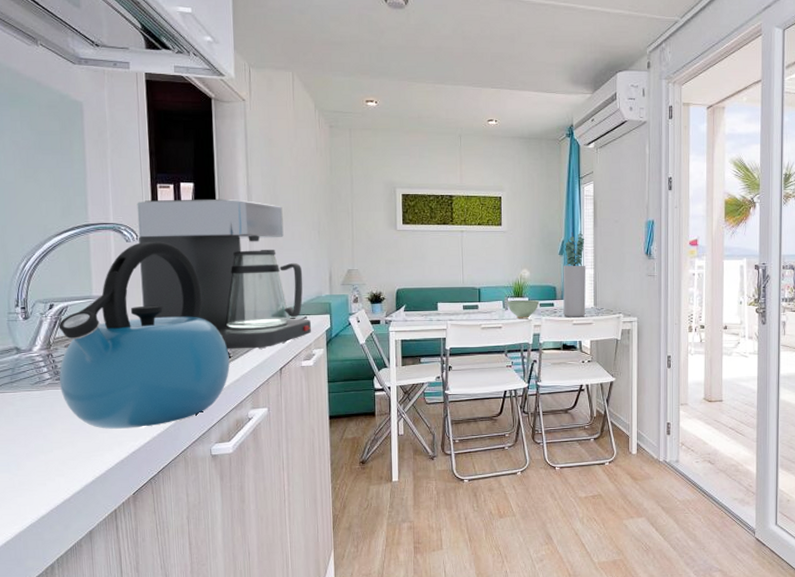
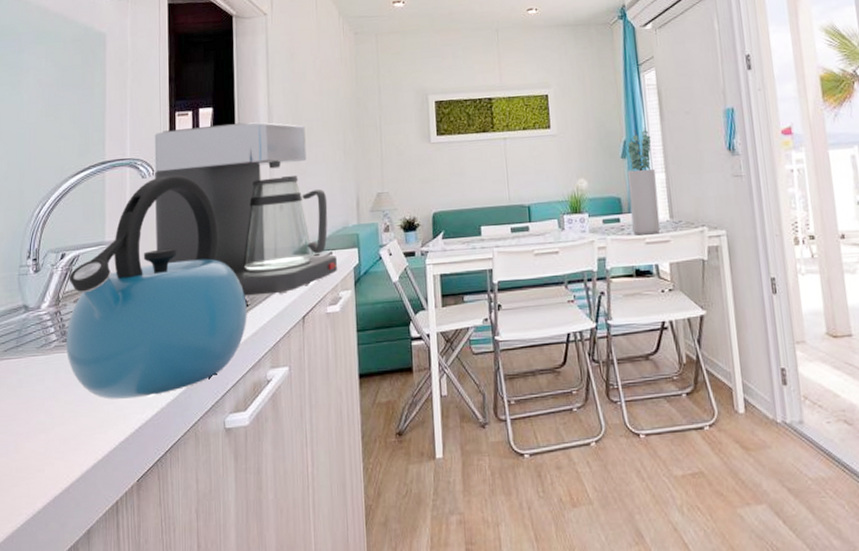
bowl: present [506,299,540,319] -> none [562,216,603,240]

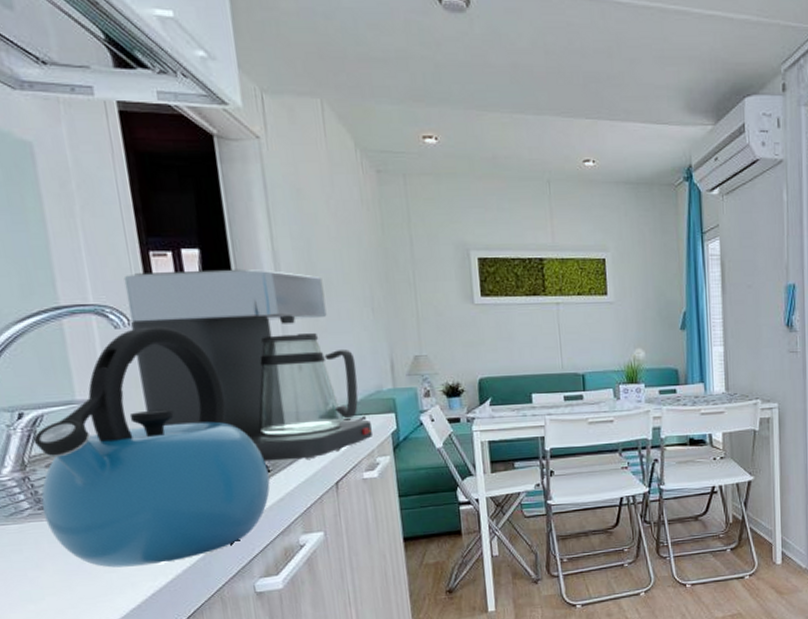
vase: present [627,127,661,236] -> none [686,299,716,406]

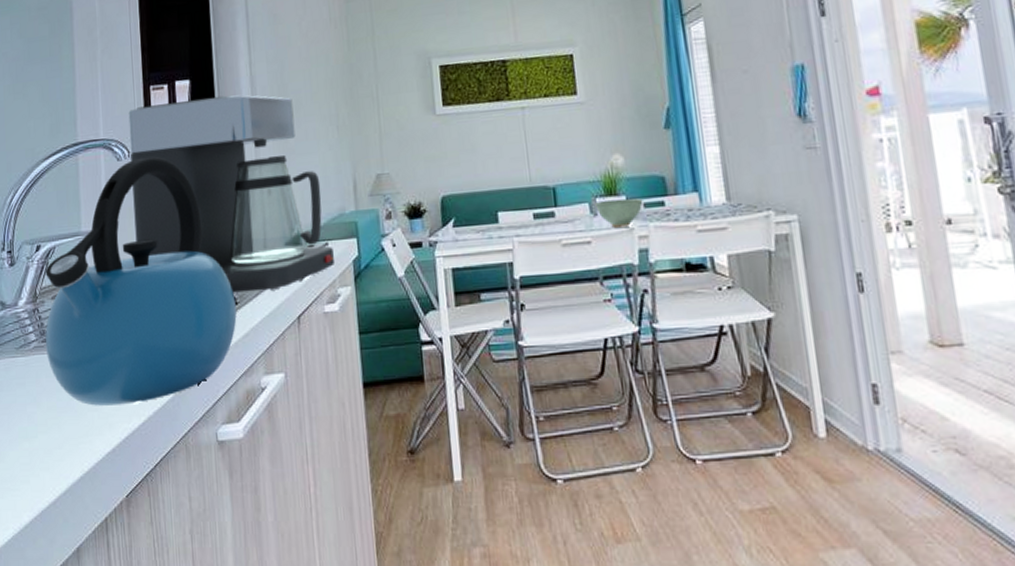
bowl: none [617,386,659,410] -> present [594,198,643,228]

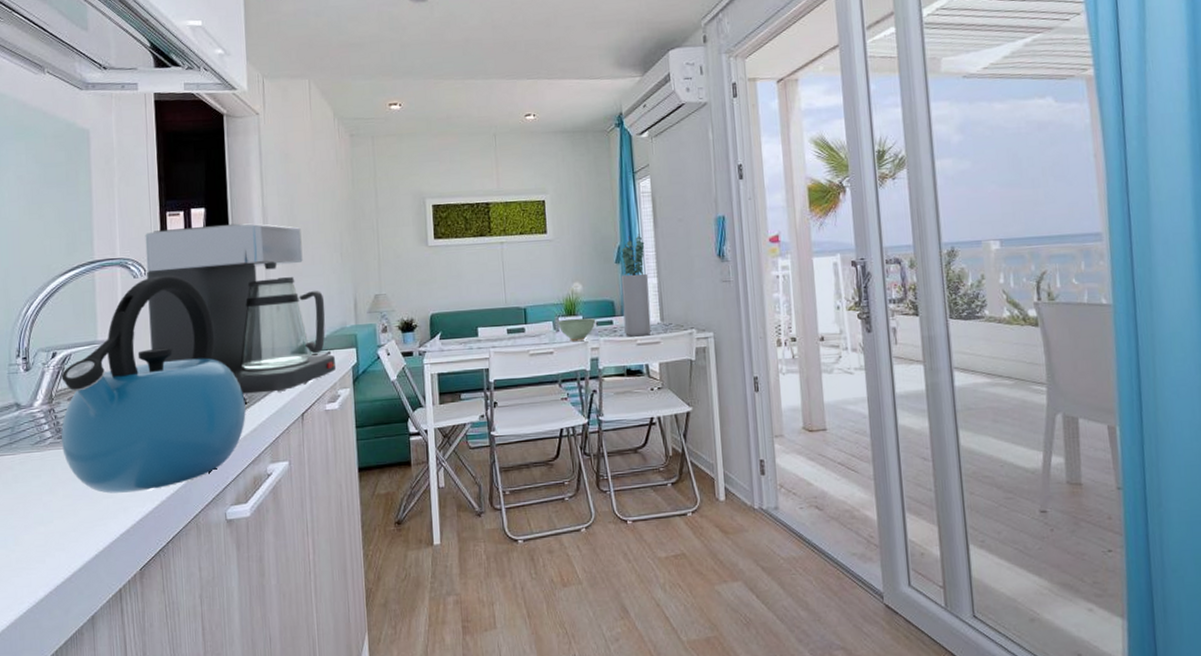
vase: none [671,91,716,222] -> present [621,234,652,337]

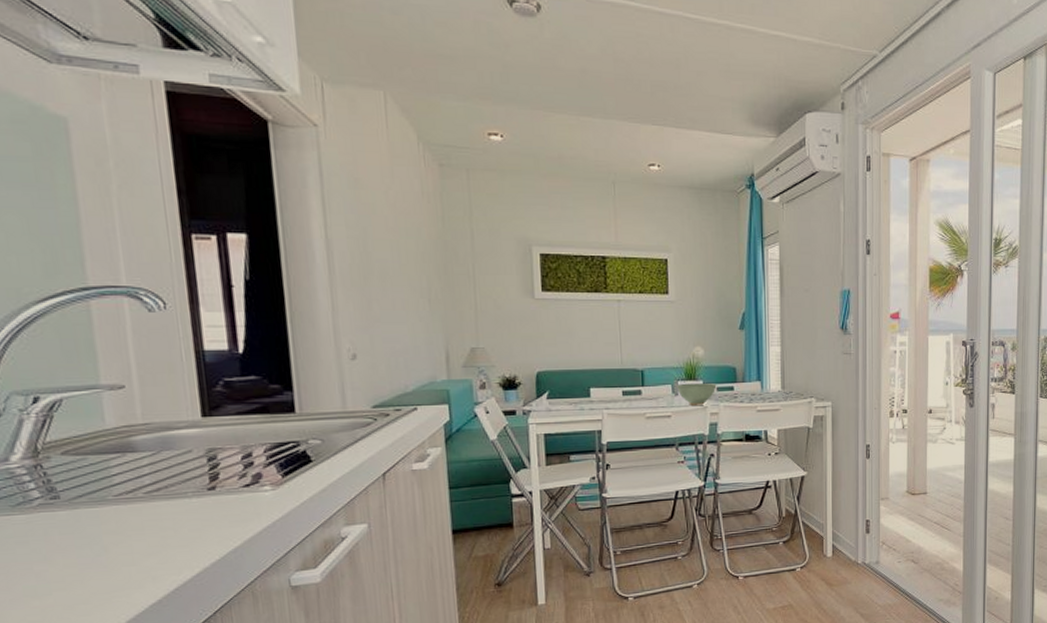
kettle: present [61,275,246,494] -> none [49,311,312,561]
coffee maker: present [145,223,335,394] -> none [161,255,424,451]
vase: present [621,234,652,337] -> none [744,301,772,403]

